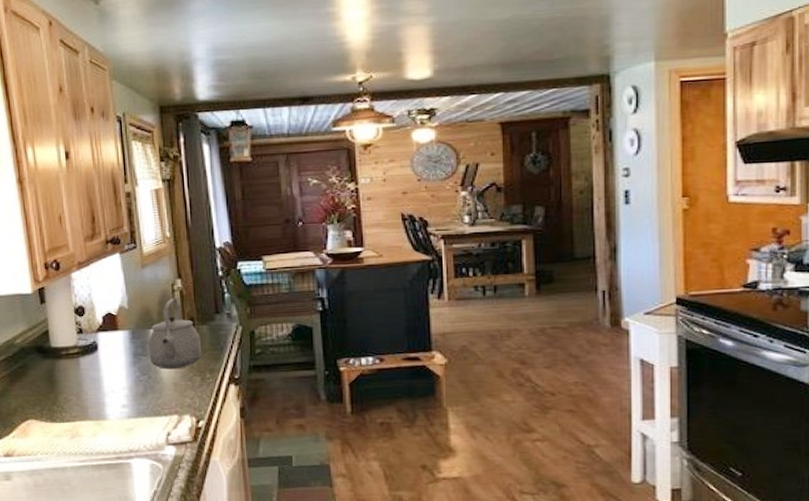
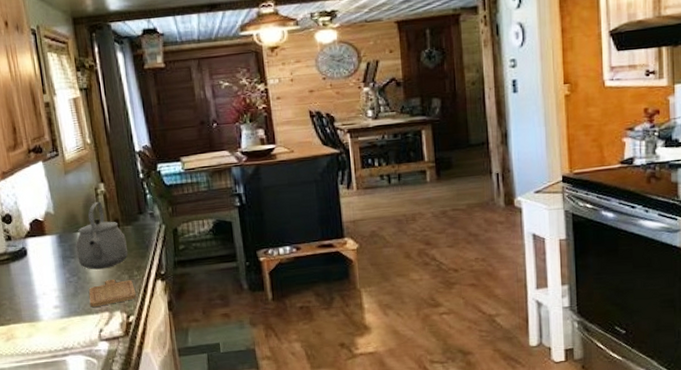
chopping board: none [158,381,208,408] -> present [88,280,137,307]

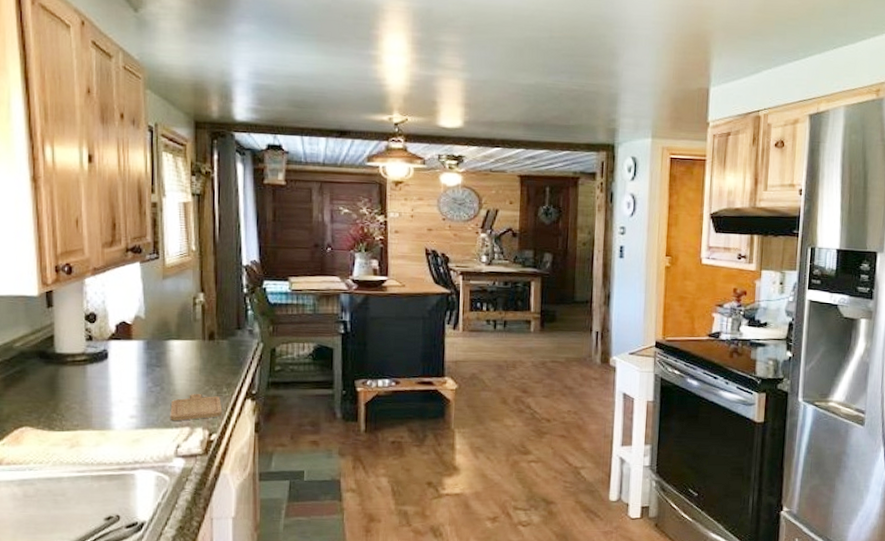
tea kettle: present [75,201,129,270] -> none [163,311,220,382]

